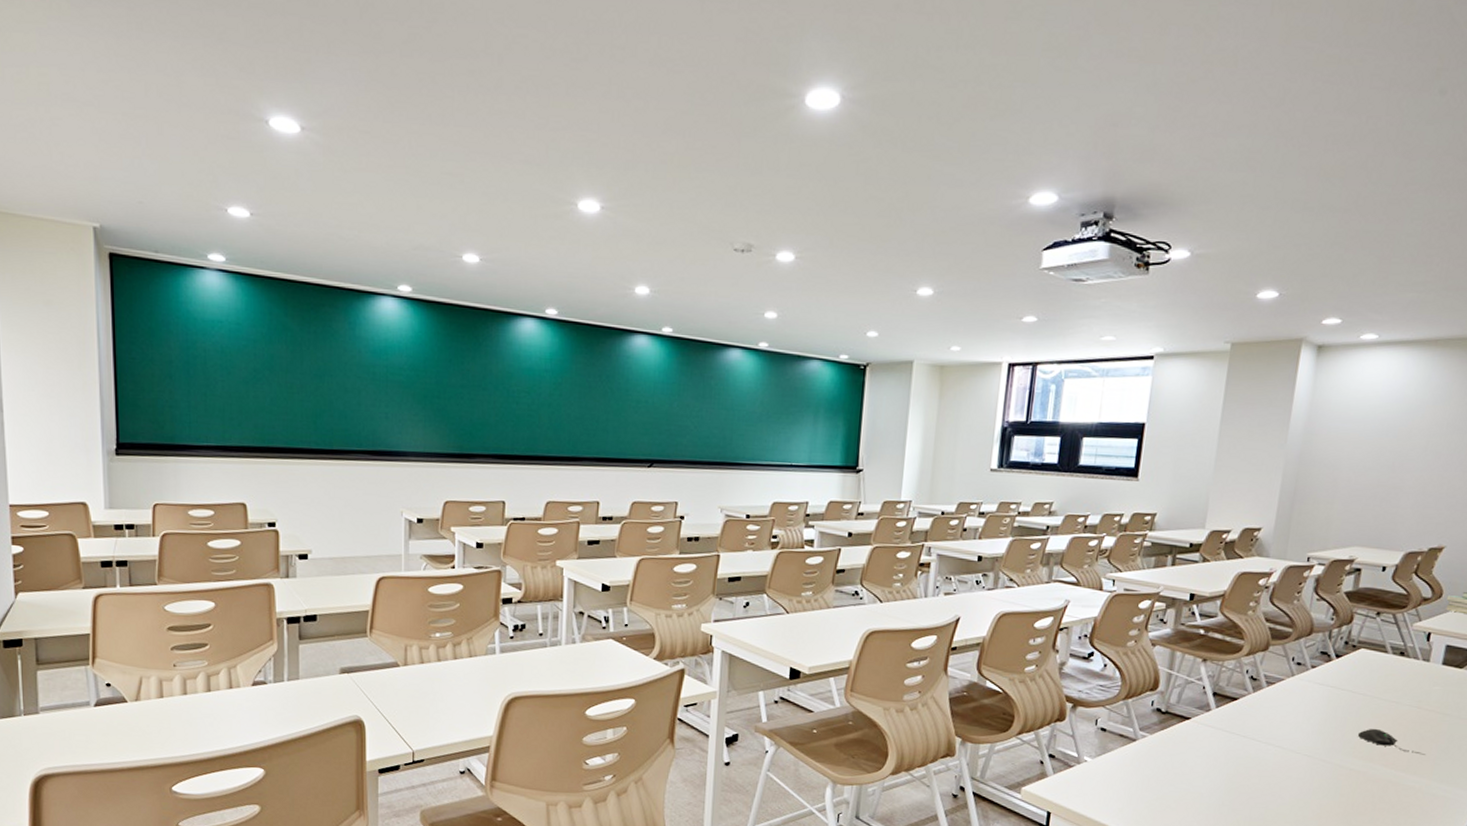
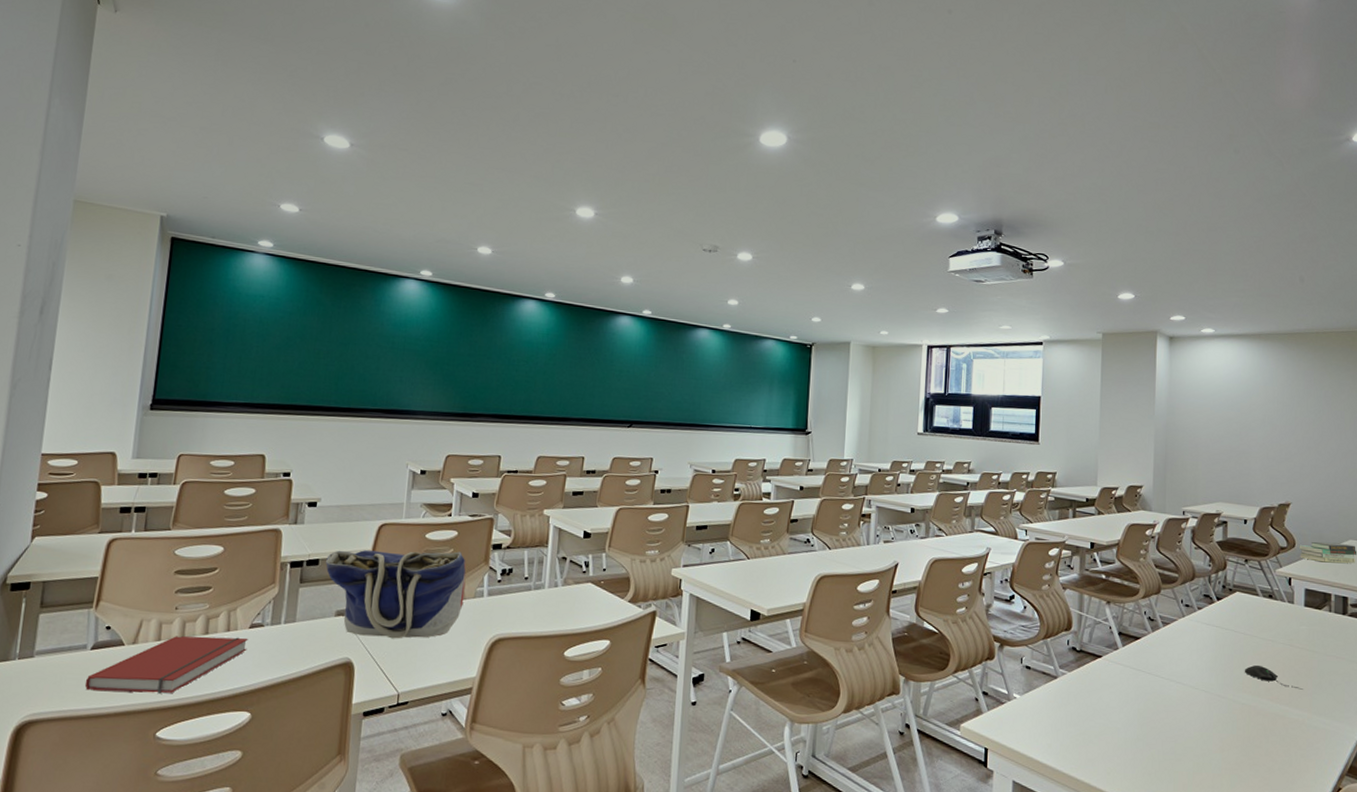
book: none [94,693,252,750] -> present [84,636,248,694]
tote bag: none [324,605,475,697] -> present [326,550,466,639]

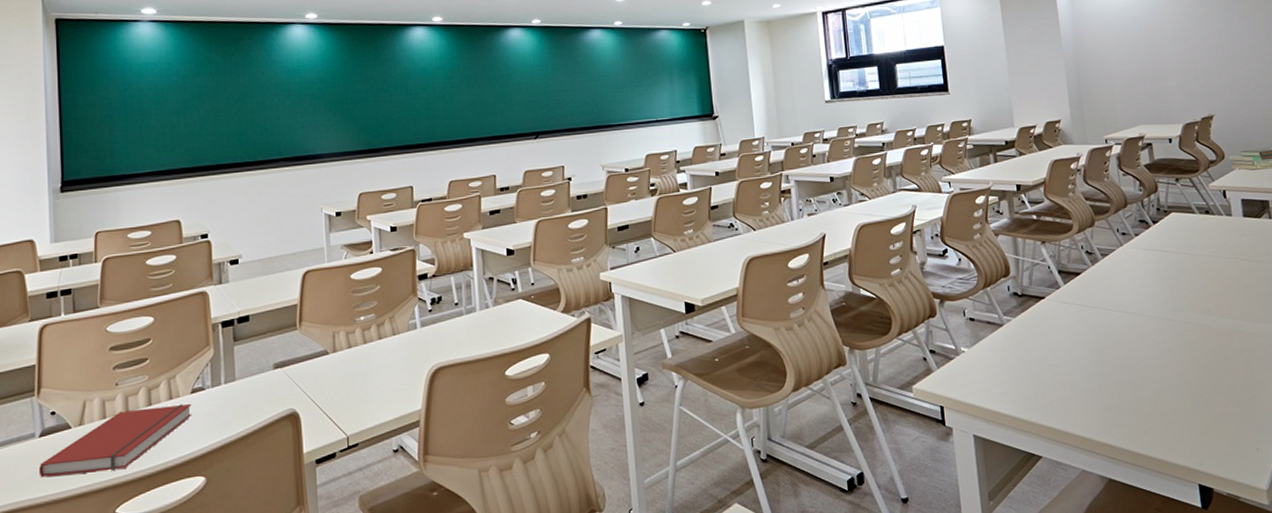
tote bag: present [326,550,466,639] -> none [256,287,398,385]
computer mouse: present [1244,665,1303,690] -> none [1191,283,1254,302]

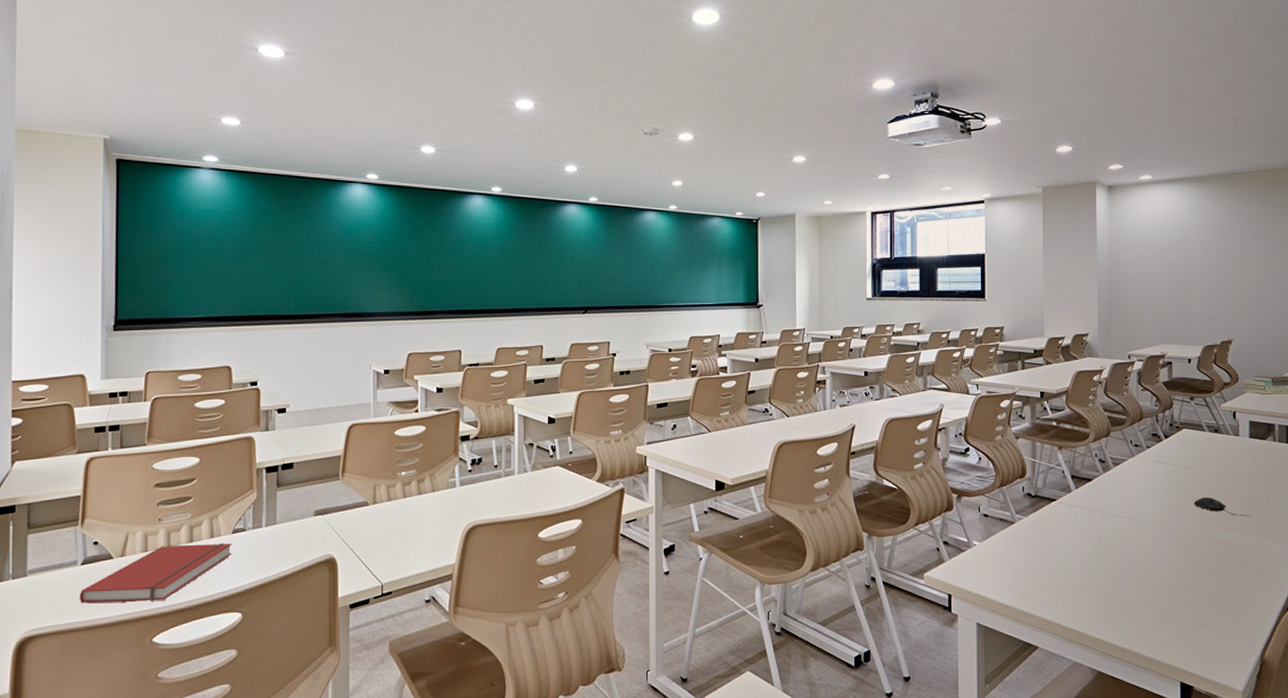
computer mouse: none [1191,283,1254,302] -> present [1193,498,1251,517]

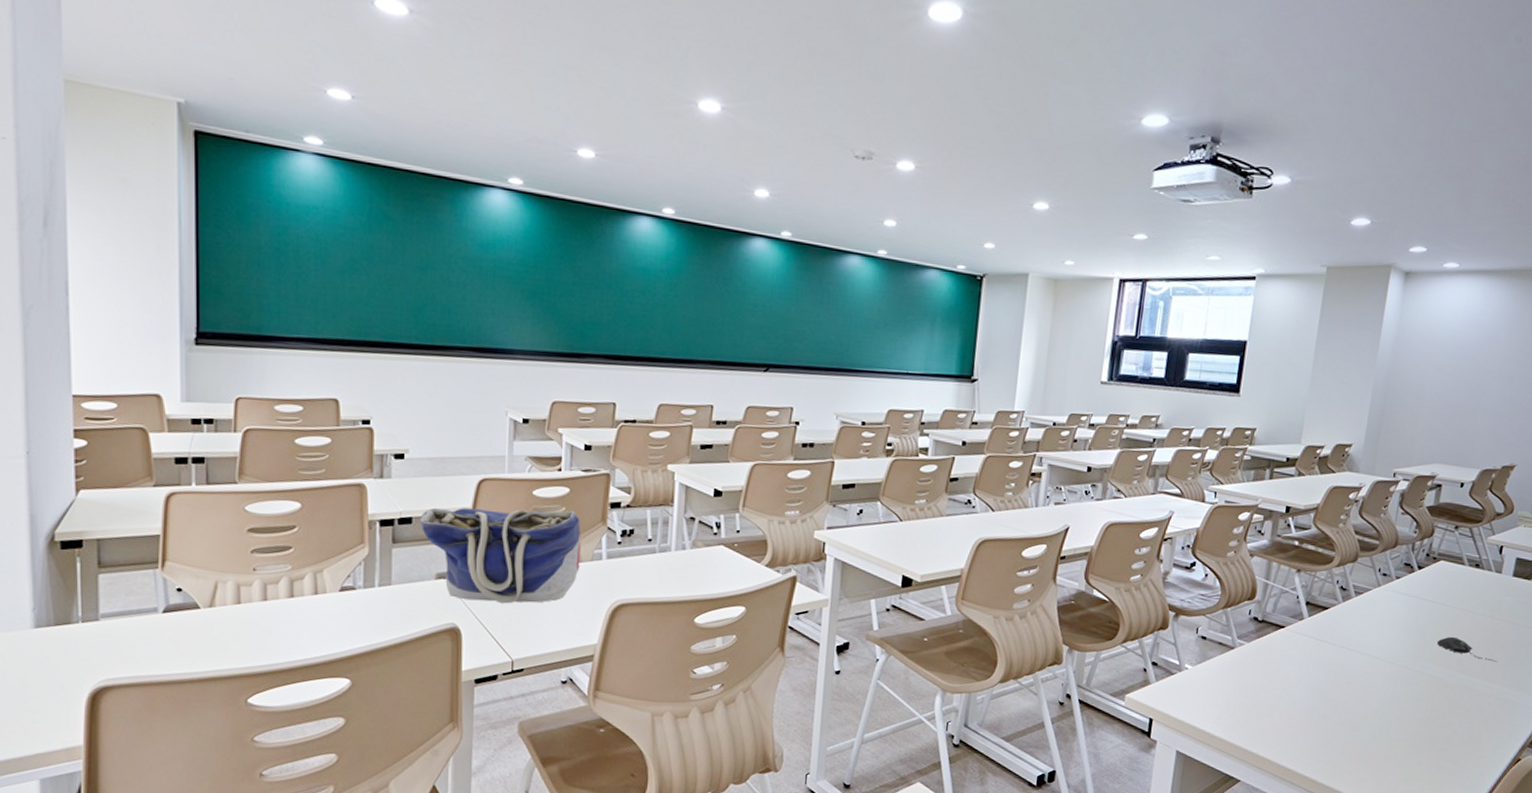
book: present [79,543,232,604] -> none [161,599,340,659]
tote bag: none [300,445,437,533] -> present [420,507,582,604]

